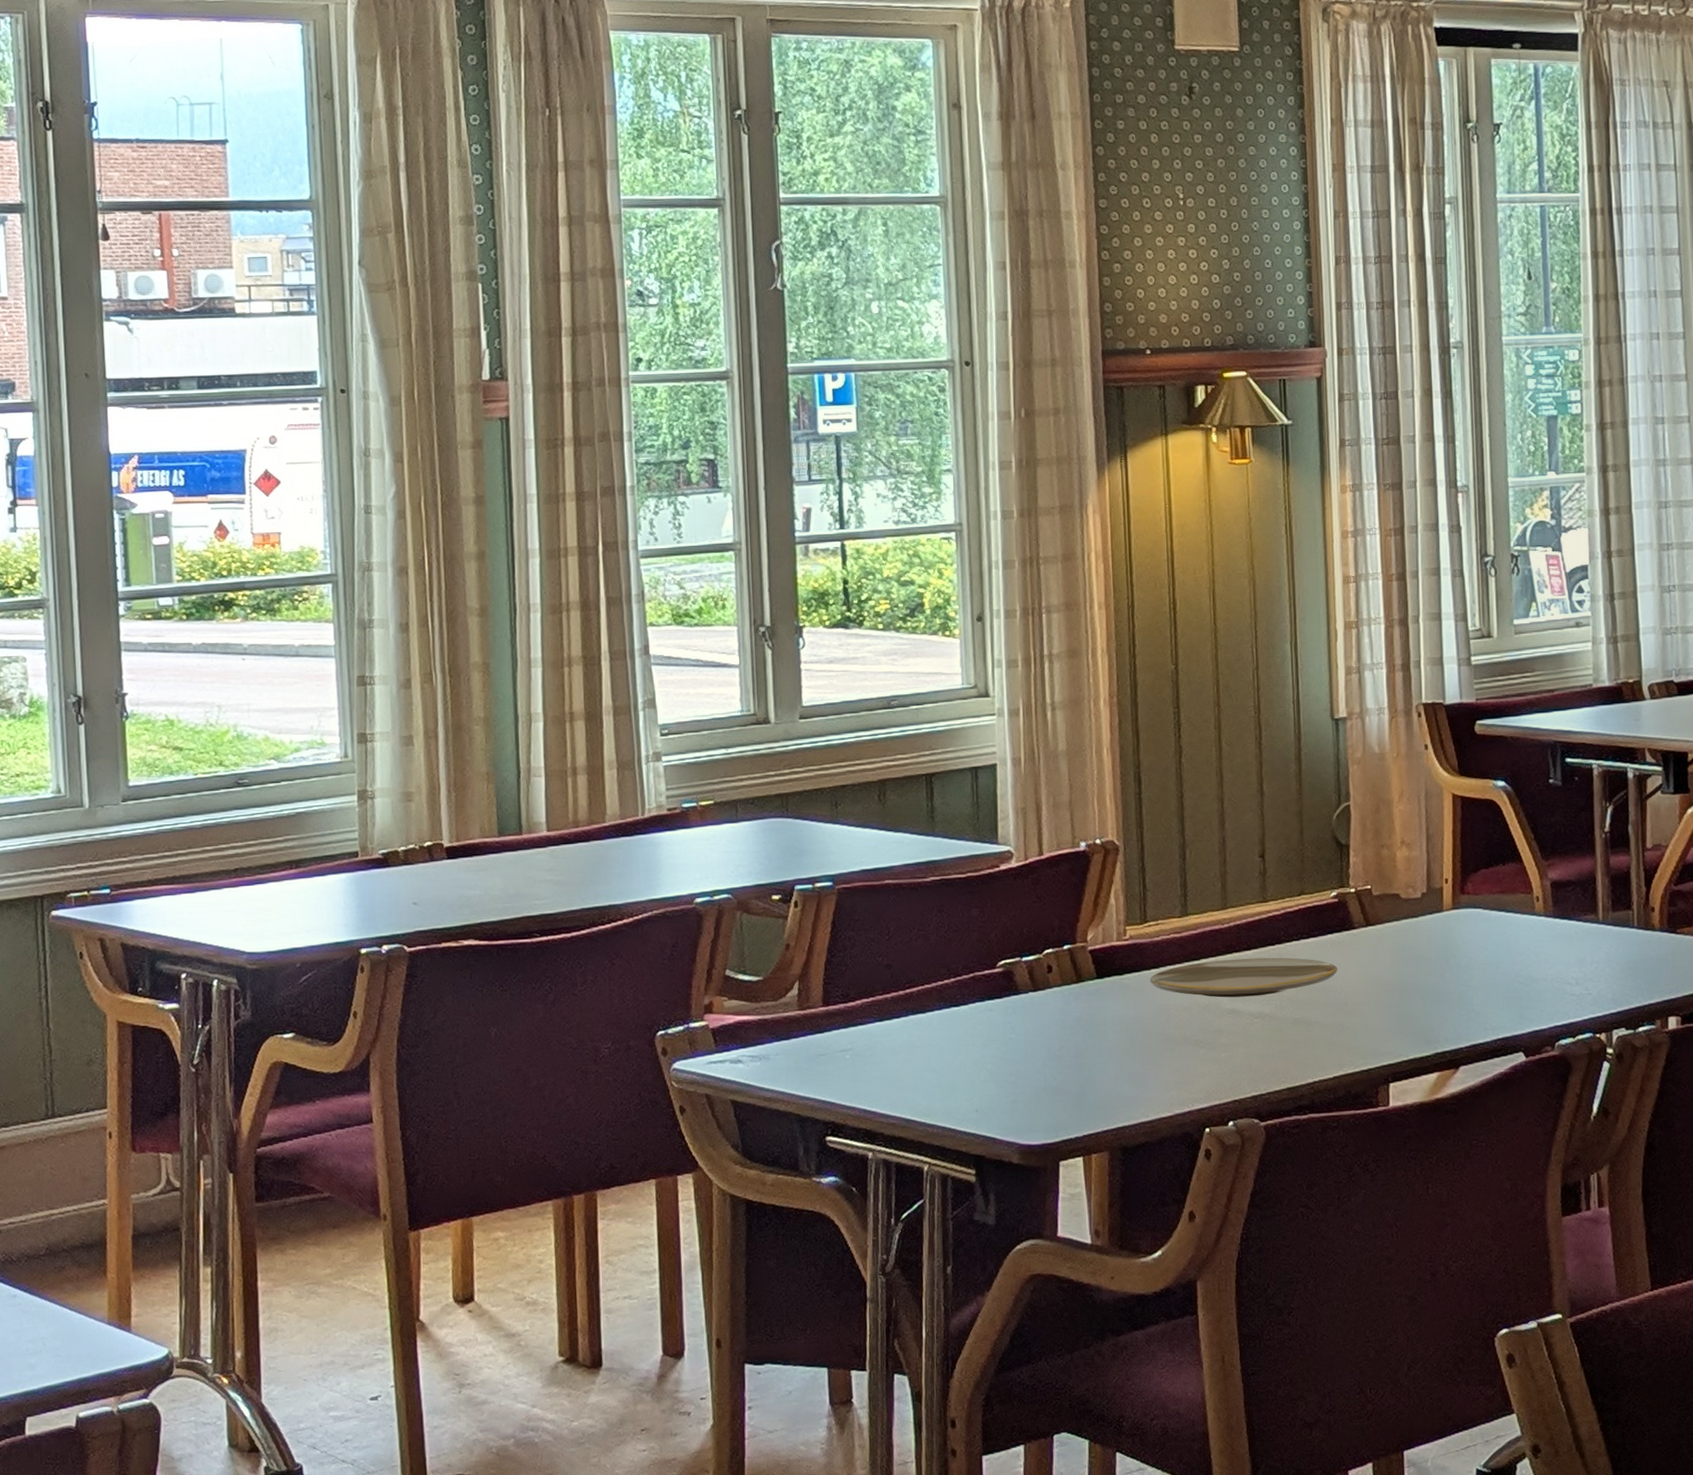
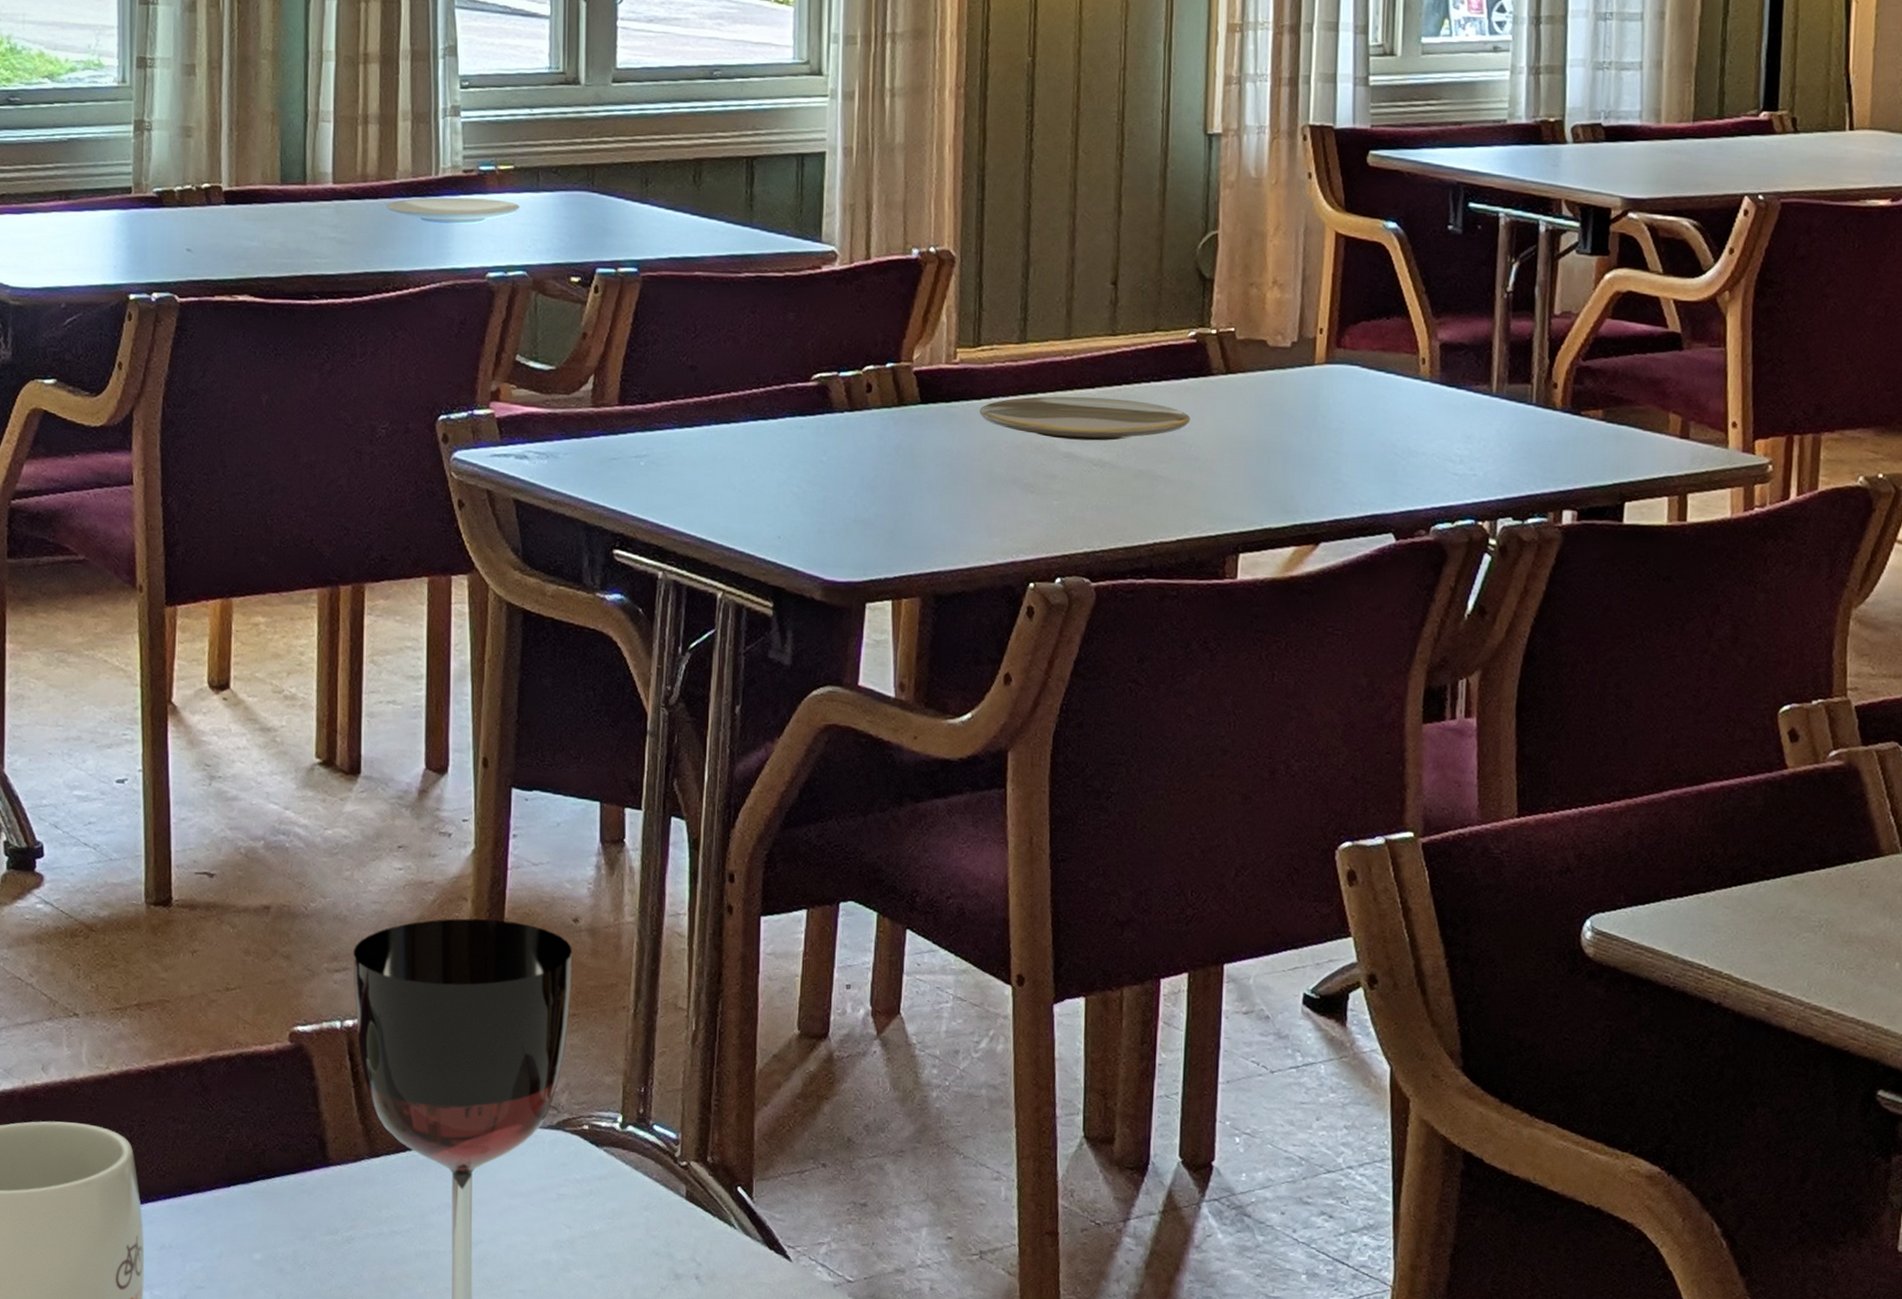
plate: none [597,832,722,858] -> present [386,197,520,224]

